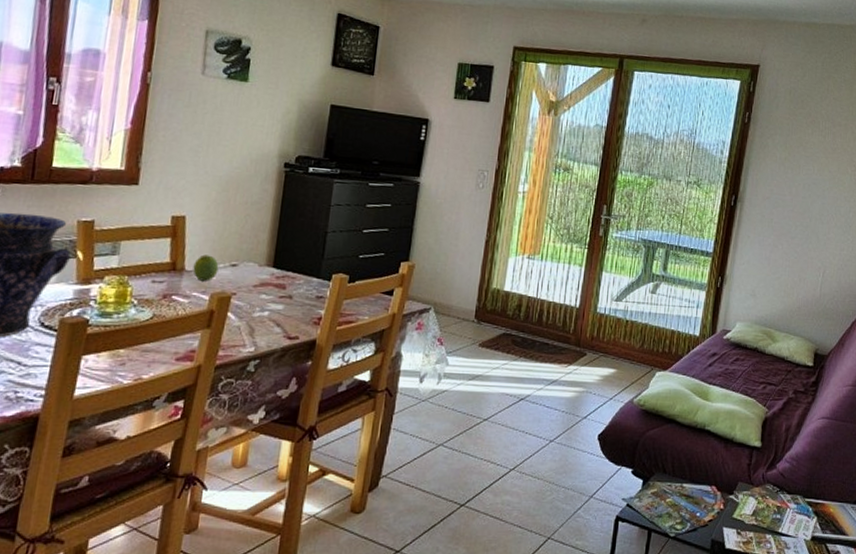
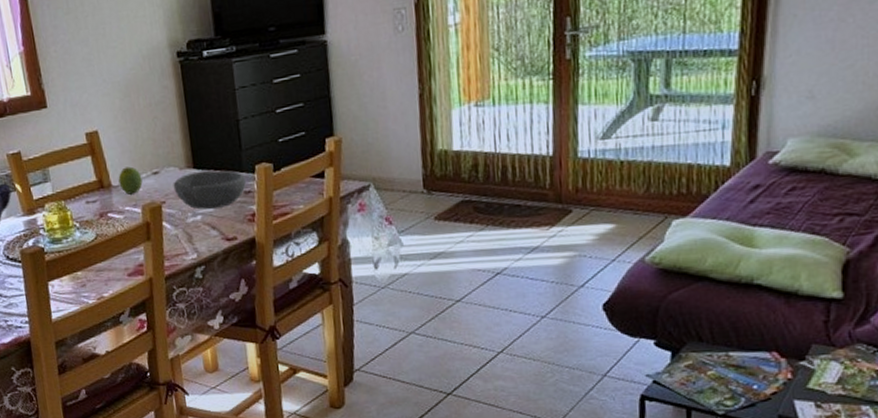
bowl: none [248,270,321,308] -> present [173,170,246,210]

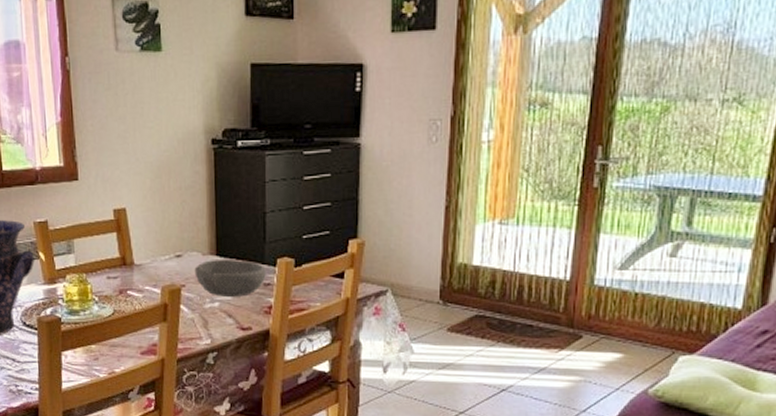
fruit: present [118,166,143,195] -> none [141,247,165,274]

